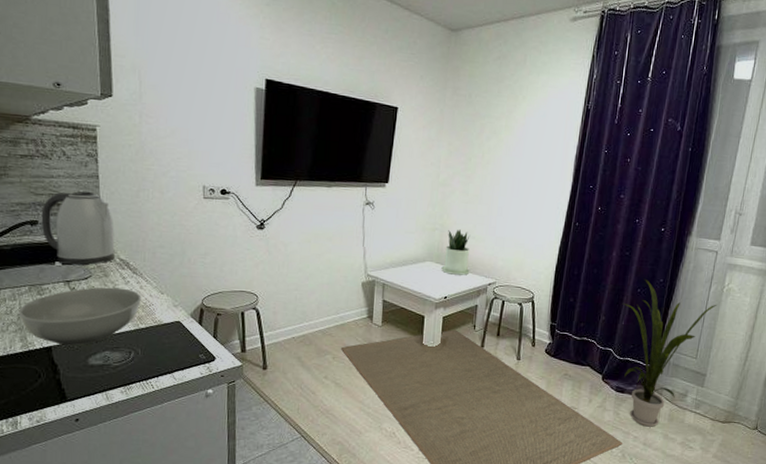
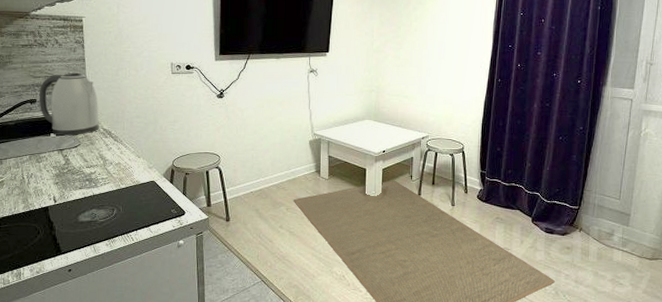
bowl: present [18,287,142,346] -> none [21,153,122,205]
planter: present [441,230,470,276] -> none [379,90,405,131]
house plant: present [622,279,718,427] -> none [546,128,636,265]

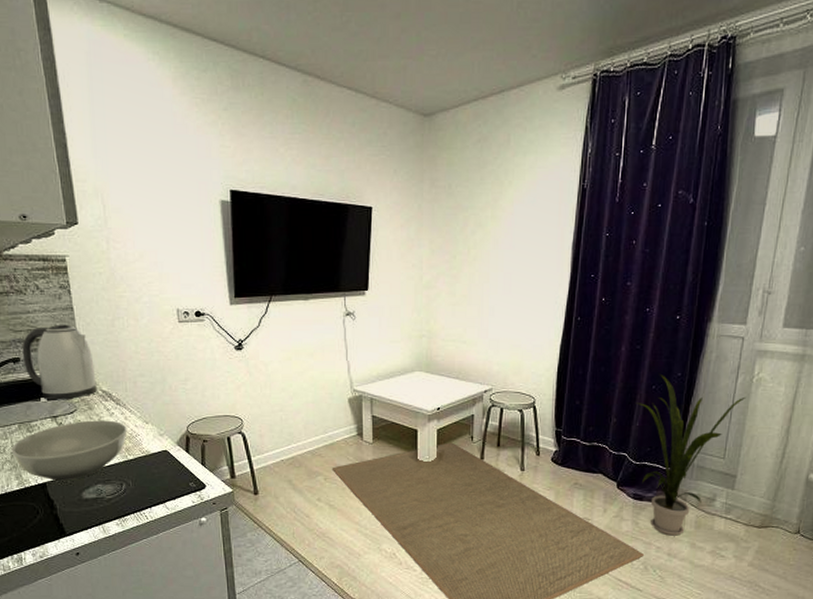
bowl: none [21,153,122,205] -> present [11,420,127,481]
house plant: none [546,128,636,265] -> present [635,375,747,536]

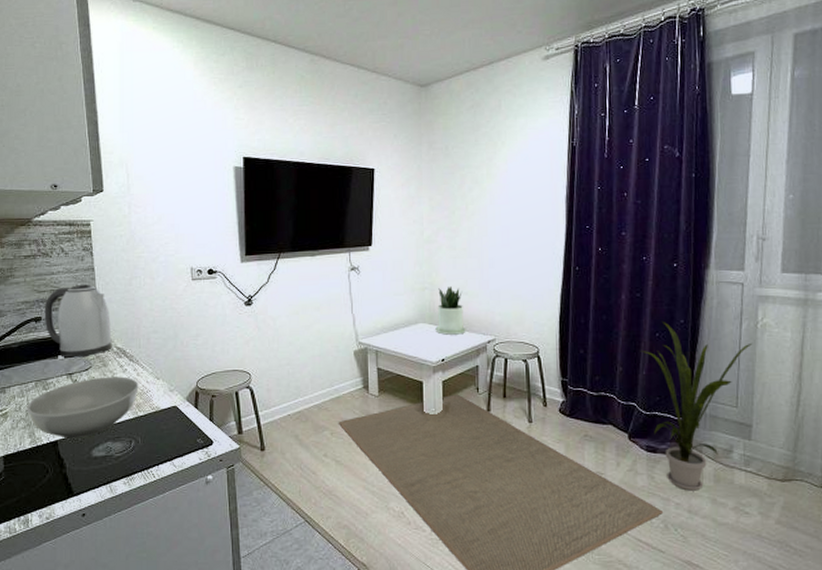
planter: none [432,335,463,384] -> present [435,287,466,335]

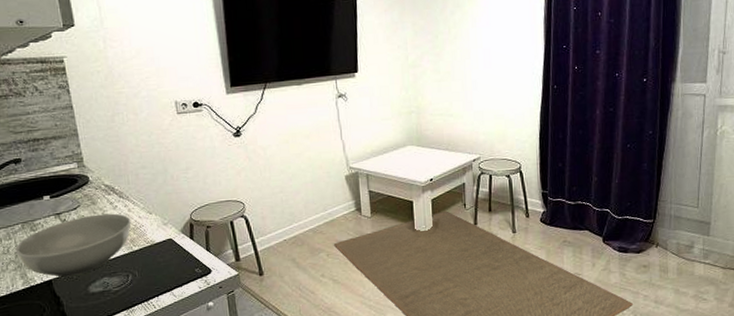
kettle: present [44,284,112,358] -> none [22,122,100,198]
planter: present [435,287,466,335] -> none [423,109,452,156]
house plant: present [640,322,753,491] -> none [613,134,713,284]

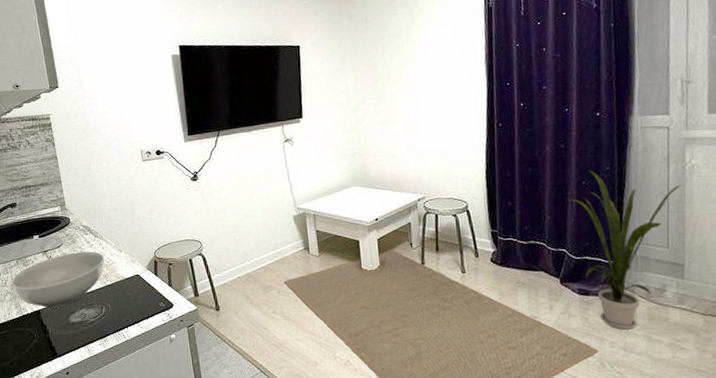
house plant: none [613,134,713,284] -> present [567,170,682,330]

